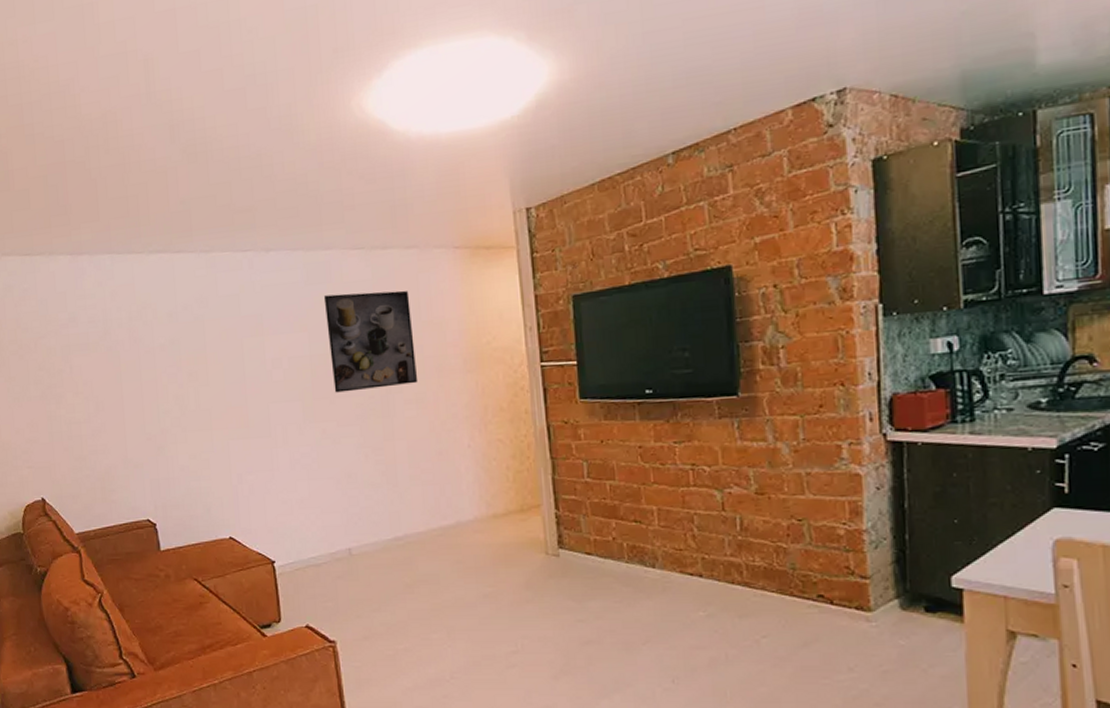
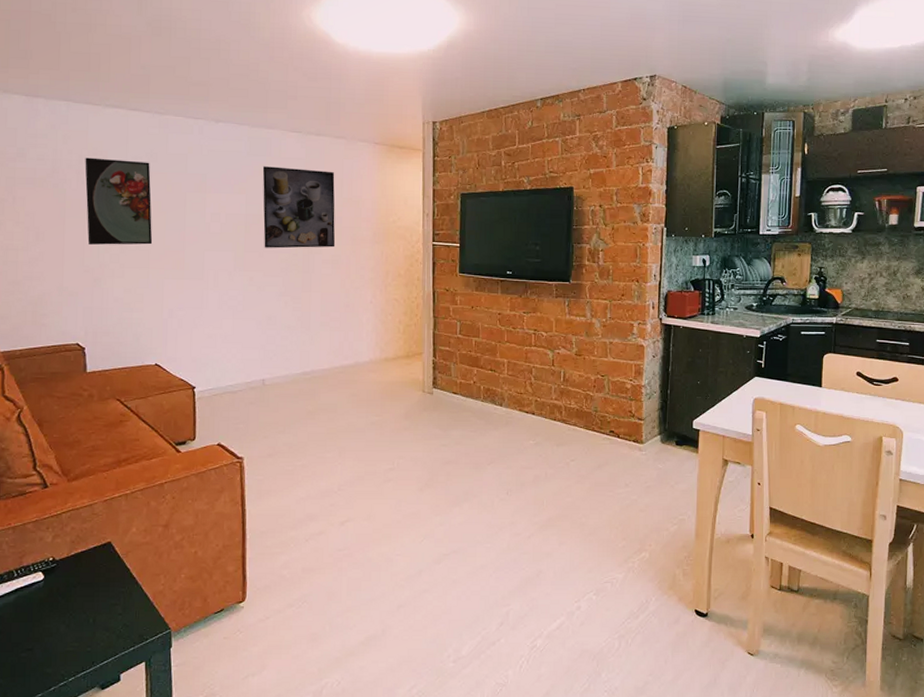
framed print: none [134,309,213,409] -> present [85,157,153,245]

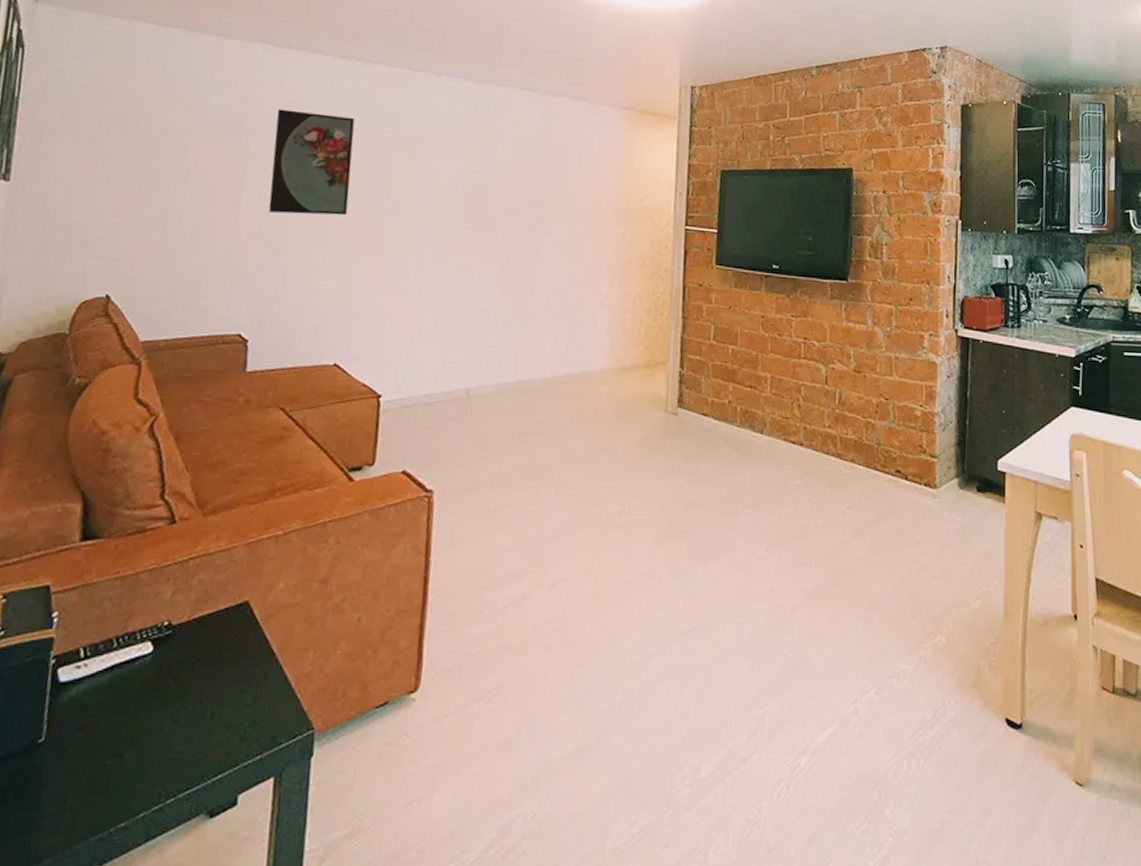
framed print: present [262,166,336,249] -> none [482,128,574,228]

